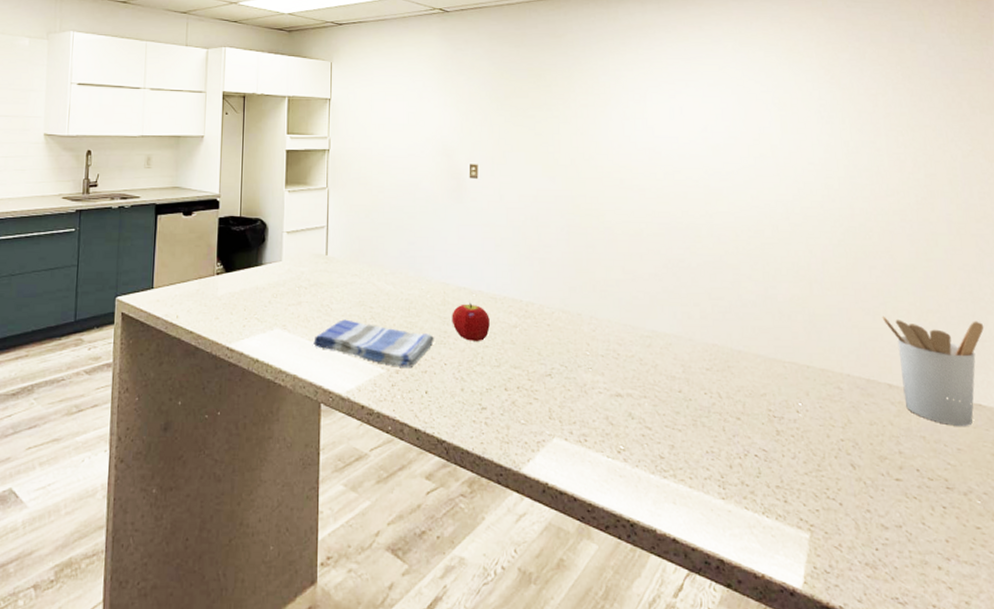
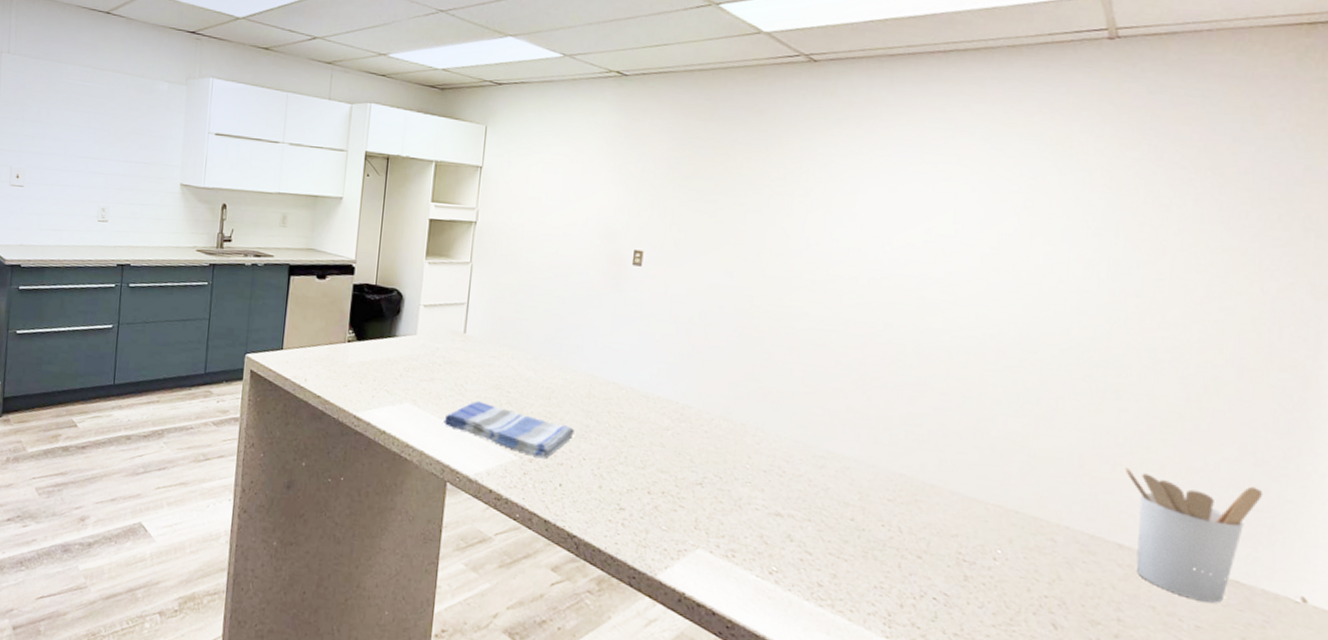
fruit: present [452,302,490,342] -> none [596,398,639,441]

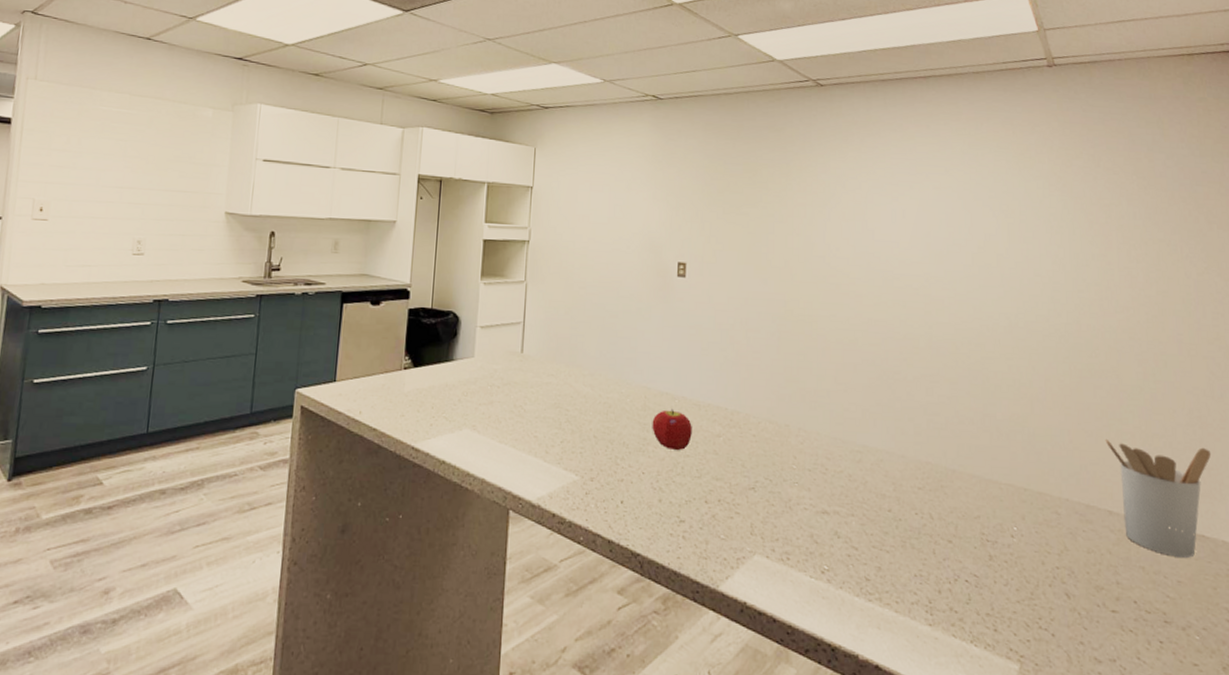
dish towel: present [444,401,575,458] -> none [504,422,633,475]
fruit: none [596,398,639,441] -> present [652,408,692,451]

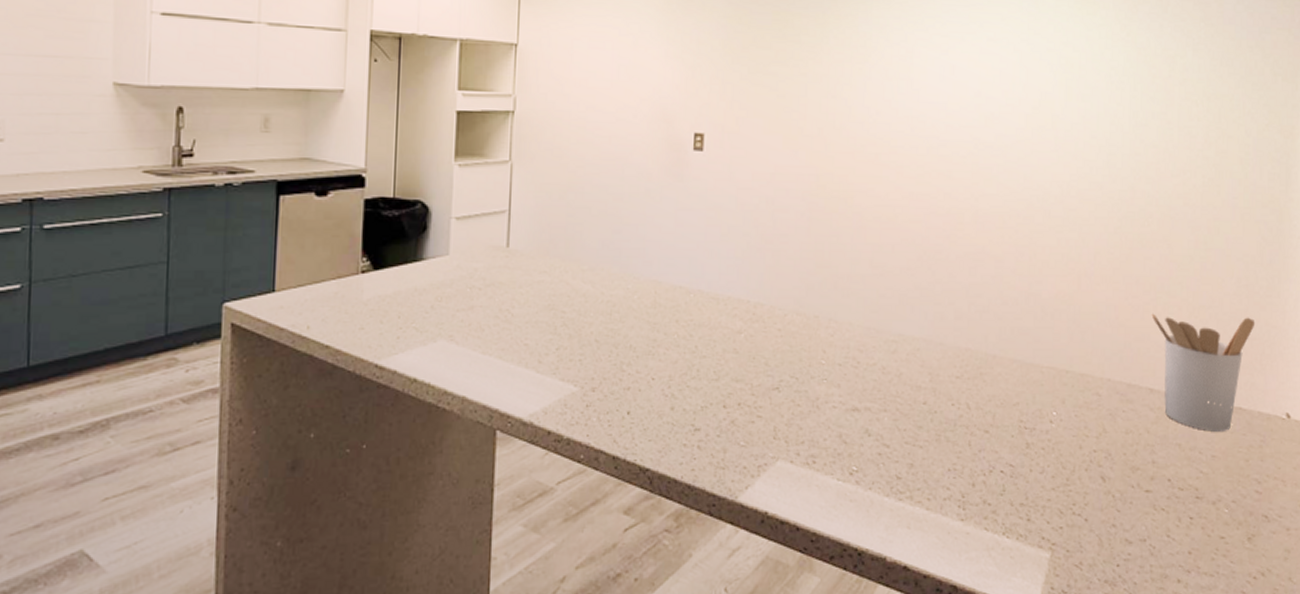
fruit: present [652,408,692,451] -> none [663,304,709,352]

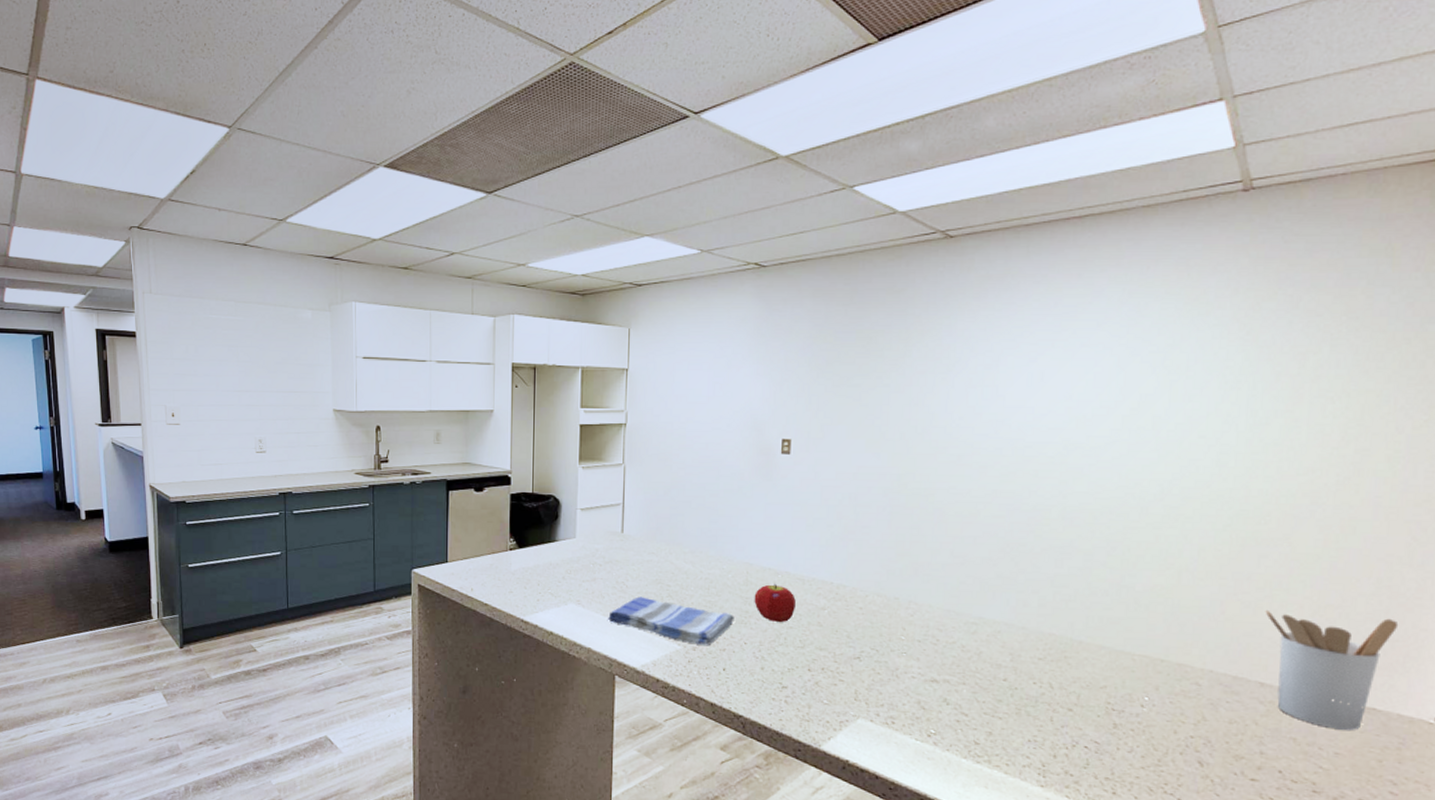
dish towel: none [488,327,641,384] -> present [608,596,734,645]
fruit: none [663,304,709,352] -> present [754,583,796,623]

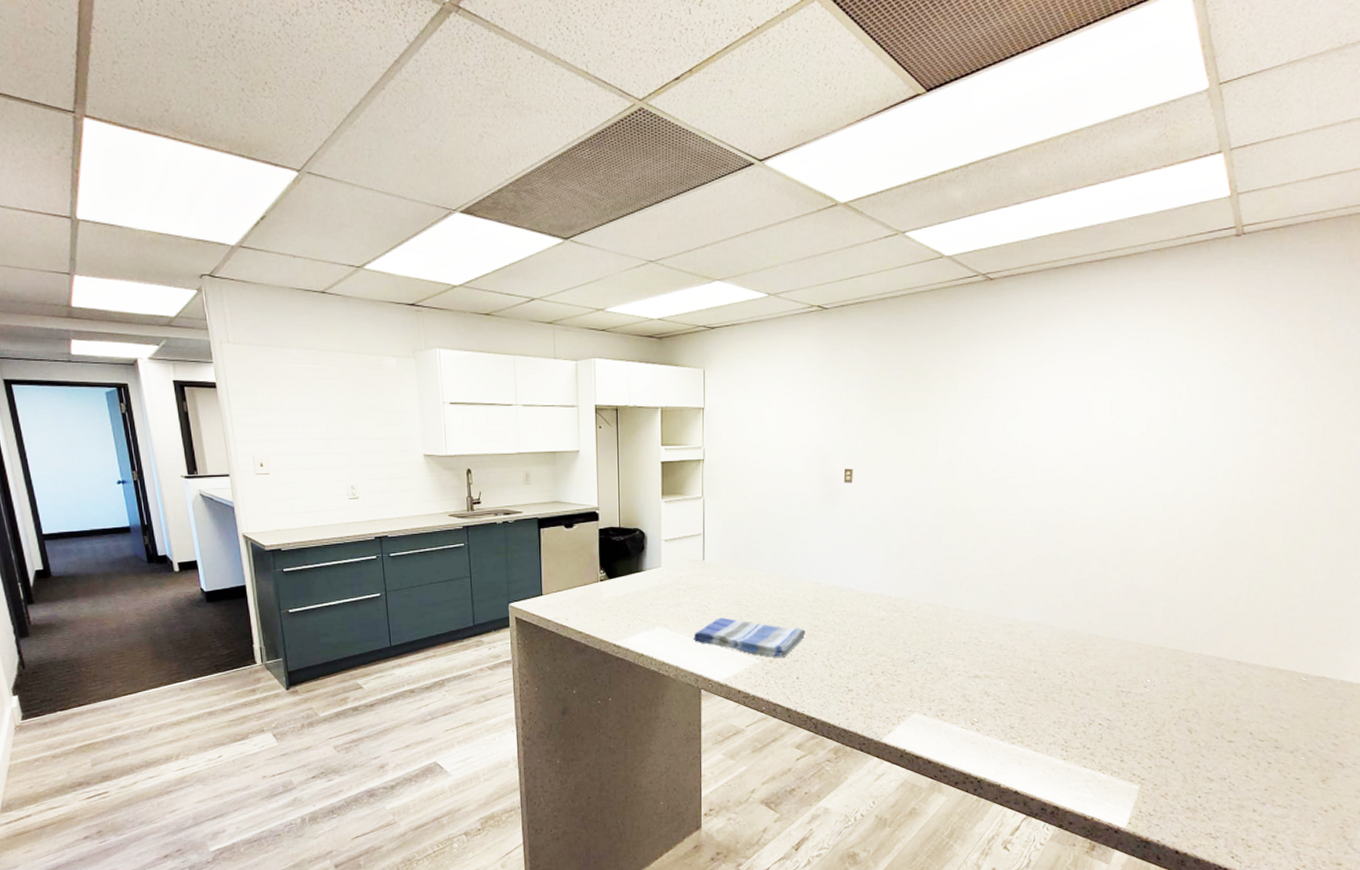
fruit: present [754,583,796,623] -> none [823,599,859,634]
utensil holder: present [1265,609,1399,730] -> none [1243,600,1345,696]

